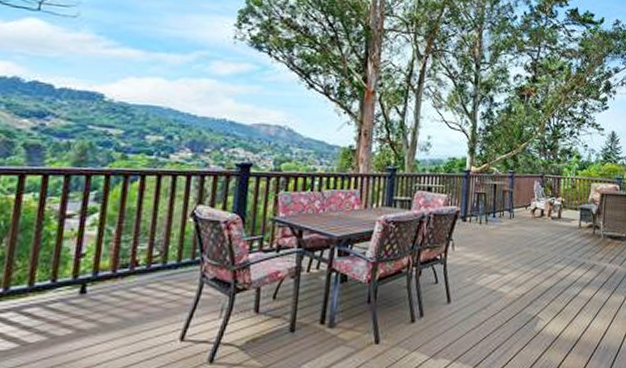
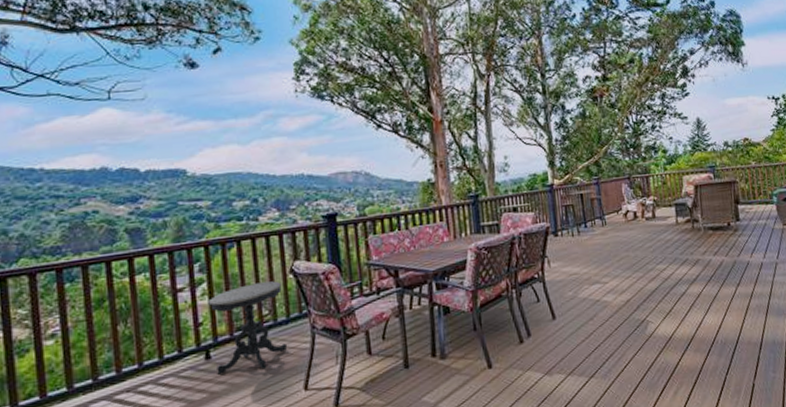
side table: none [89,221,179,311] -> present [208,281,288,375]

